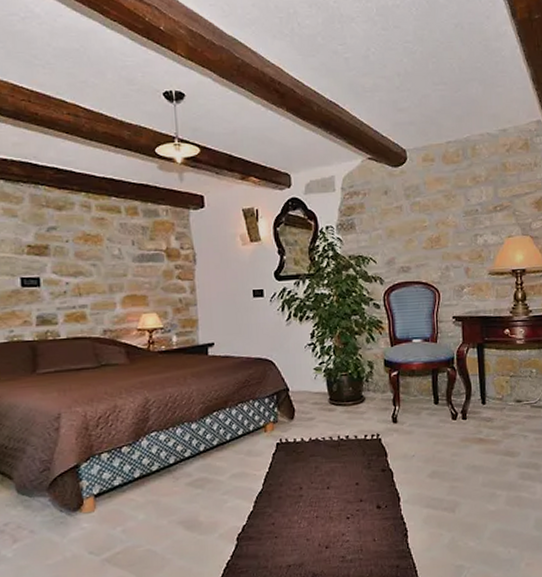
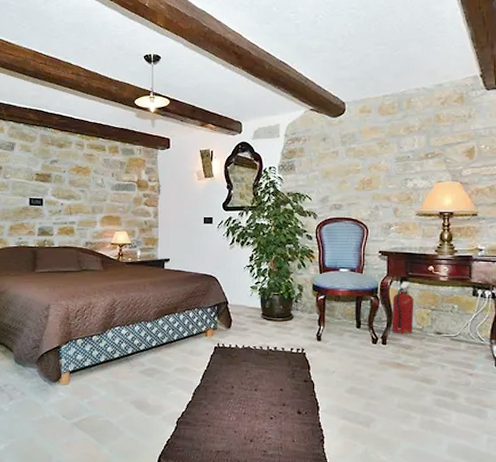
fire extinguisher: none [470,347,493,407] -> present [391,281,414,335]

